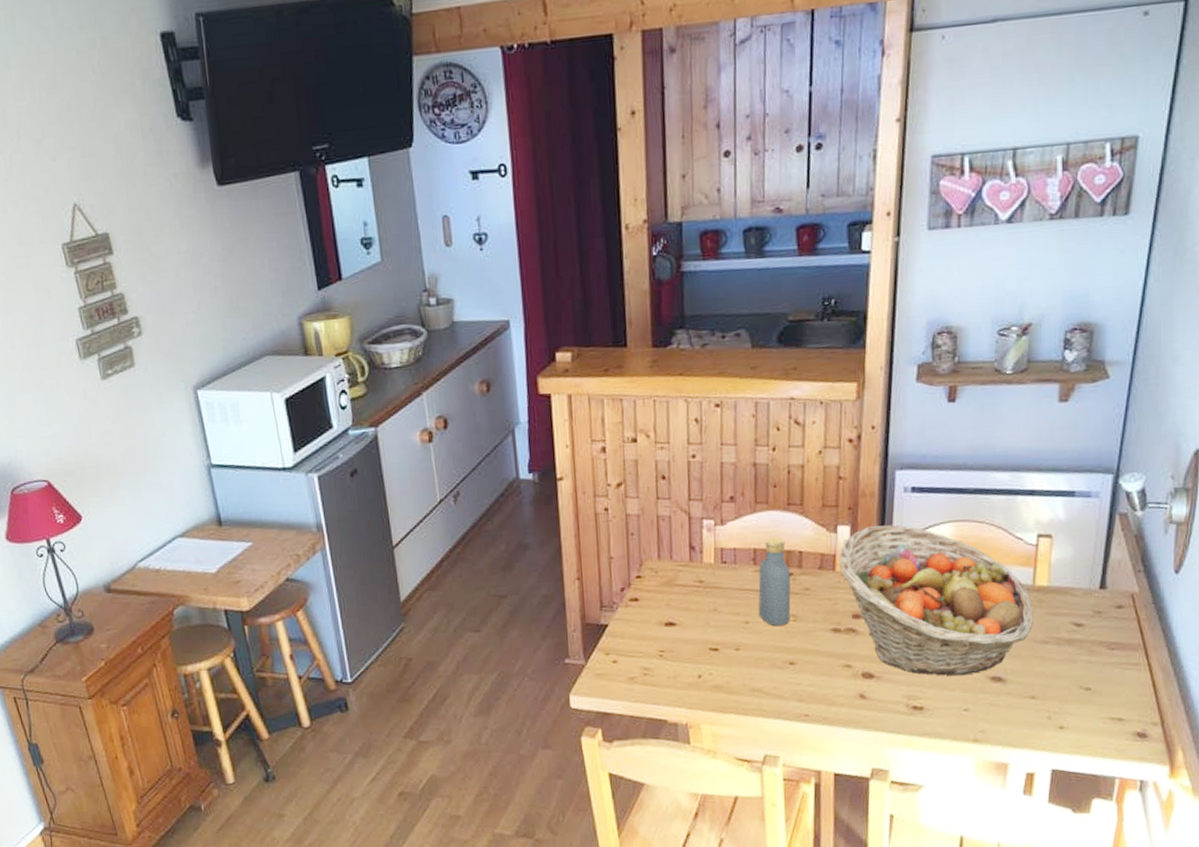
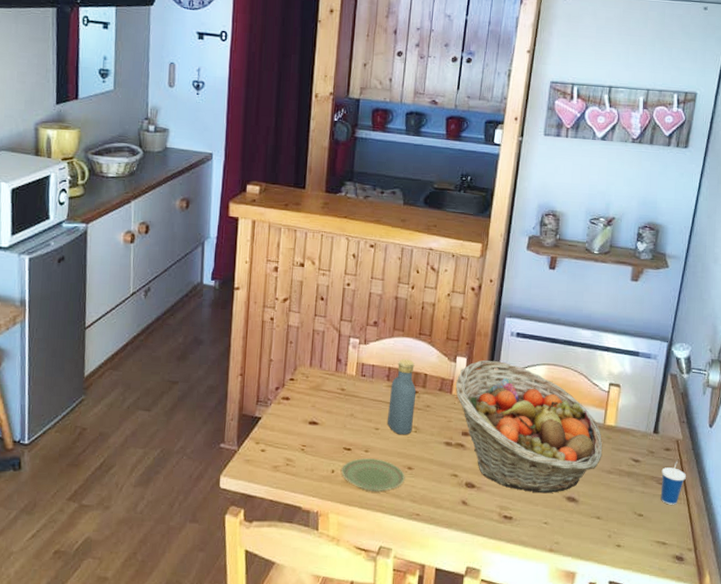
plate: none [710,656,787,695] -> present [341,458,405,492]
cup: none [1113,619,1146,673] -> present [660,461,686,505]

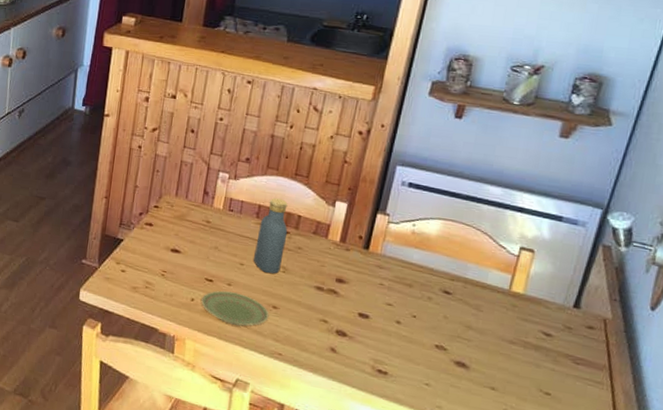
fruit basket: present [455,360,603,494] -> none [332,207,506,355]
cup: present [660,461,686,505] -> none [575,342,613,390]

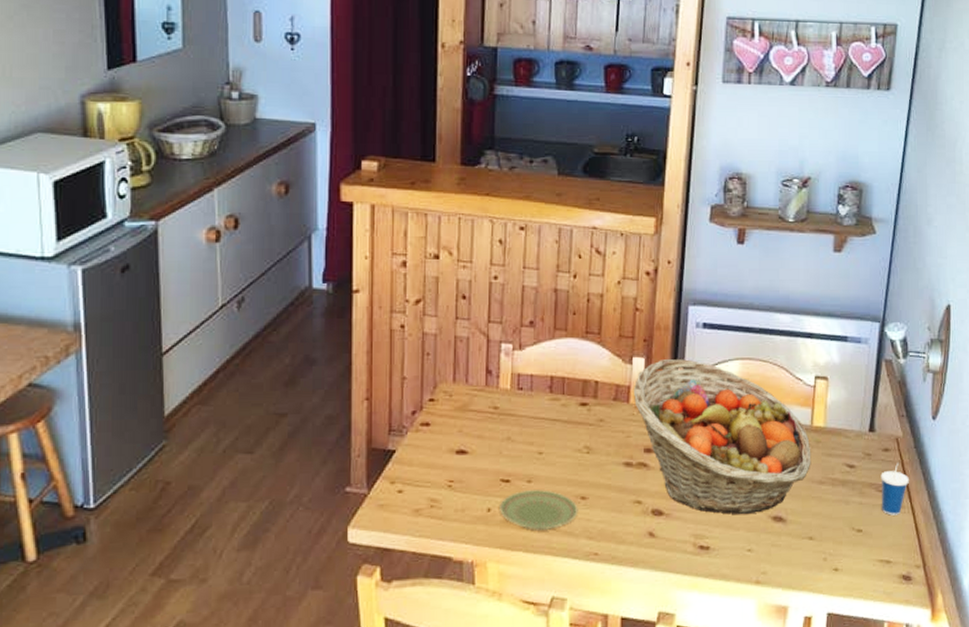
vodka: present [254,198,288,274] -> none [553,364,586,458]
fruit basket: none [332,207,506,355] -> present [633,359,811,515]
cup: none [575,342,613,390] -> present [881,463,909,515]

